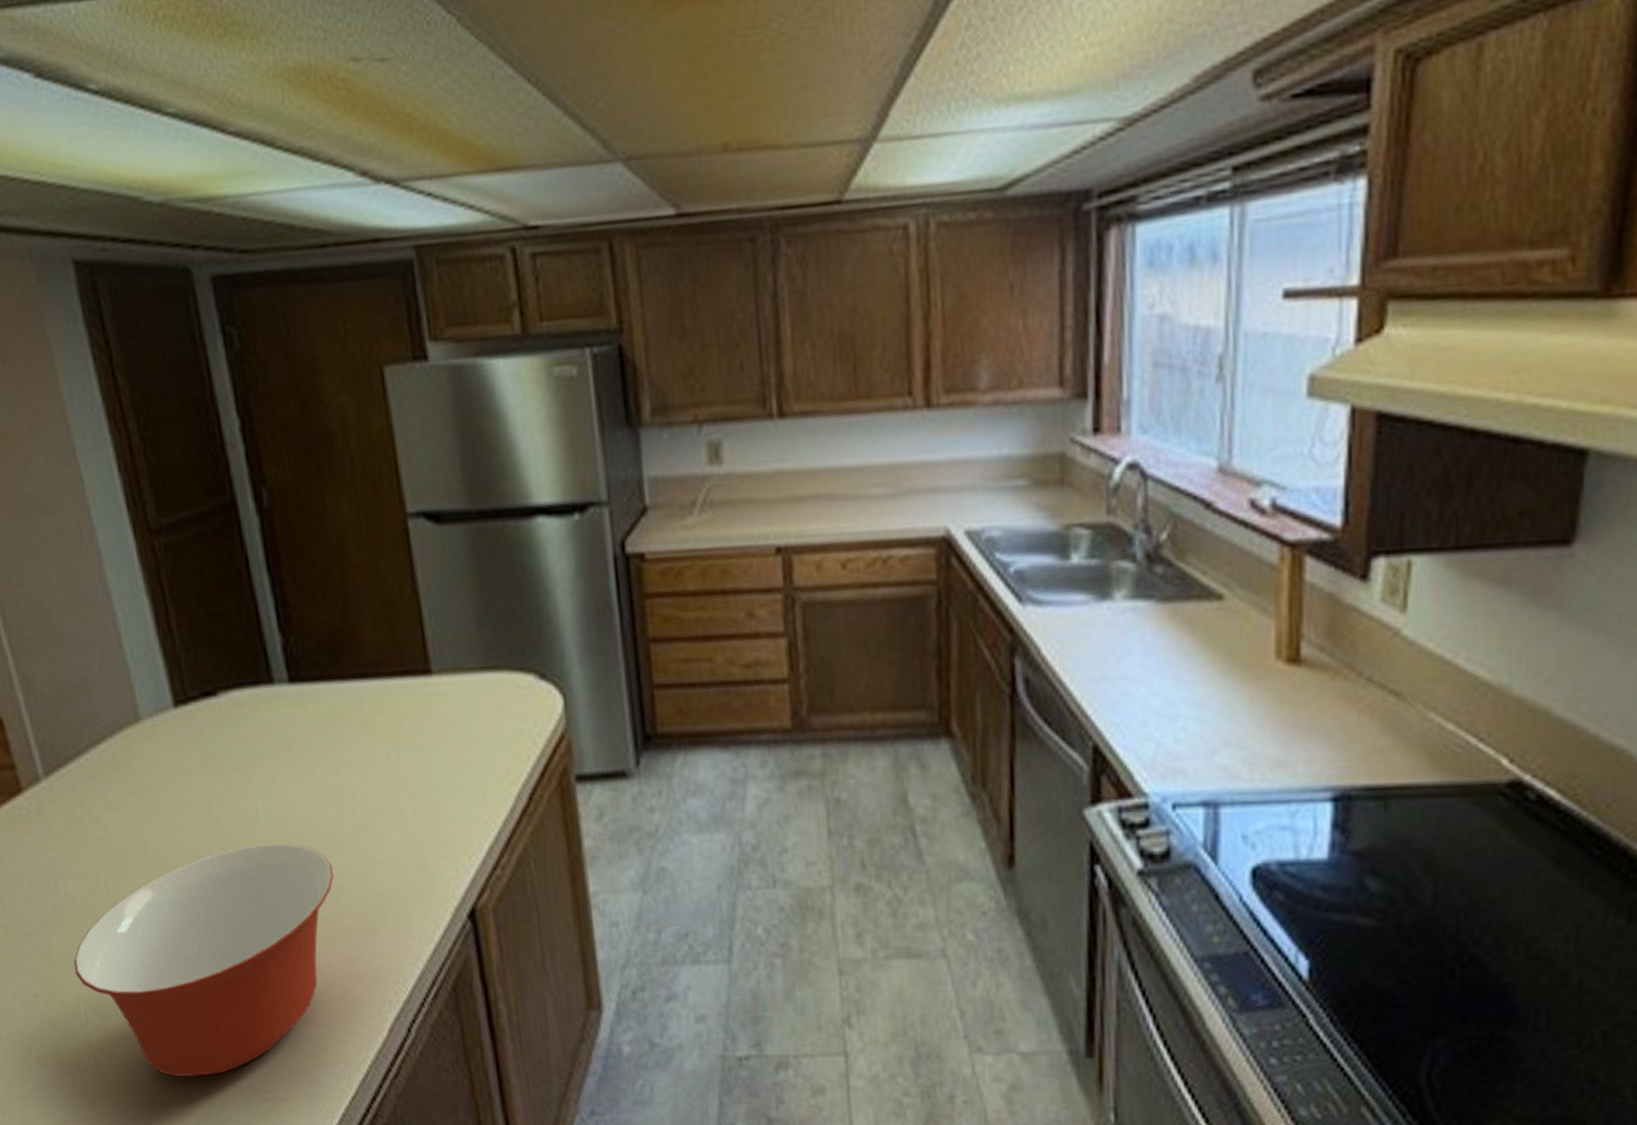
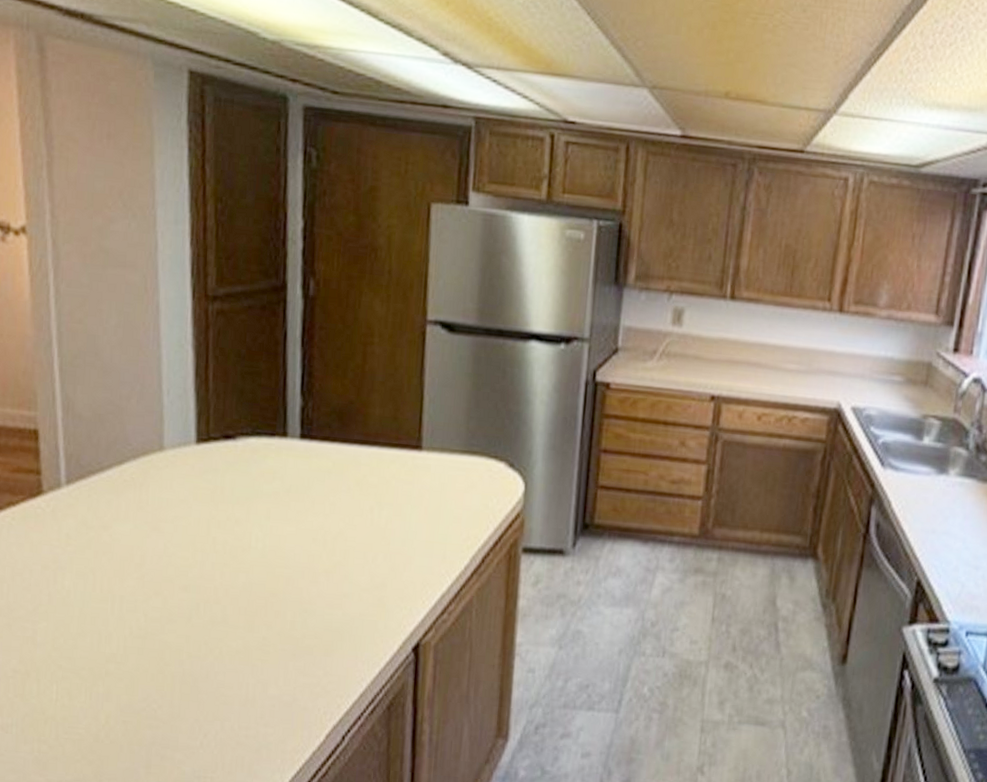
mixing bowl: present [74,843,334,1076] -> none [55,567,305,758]

